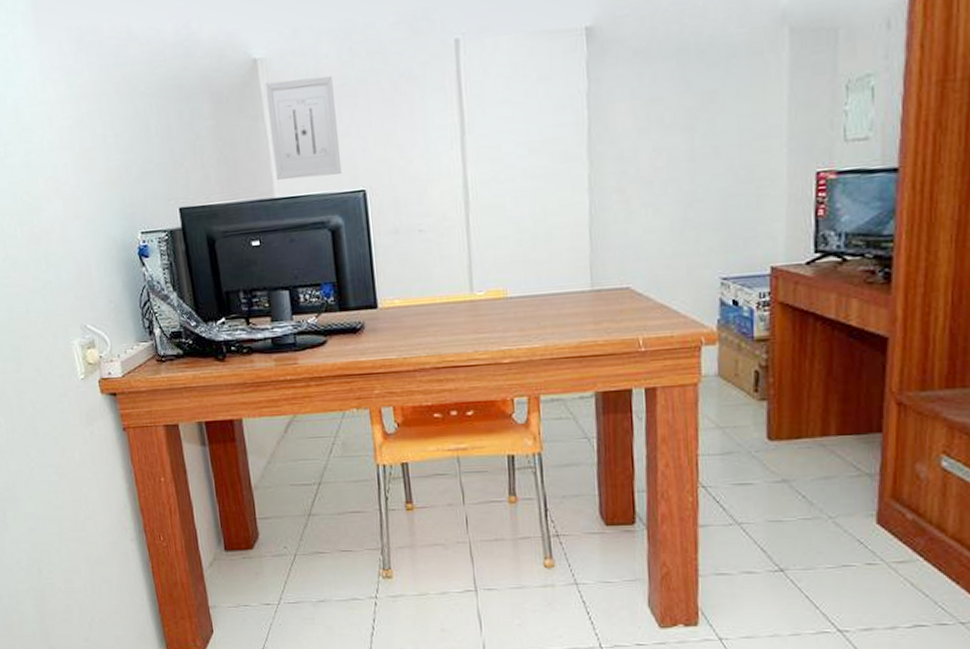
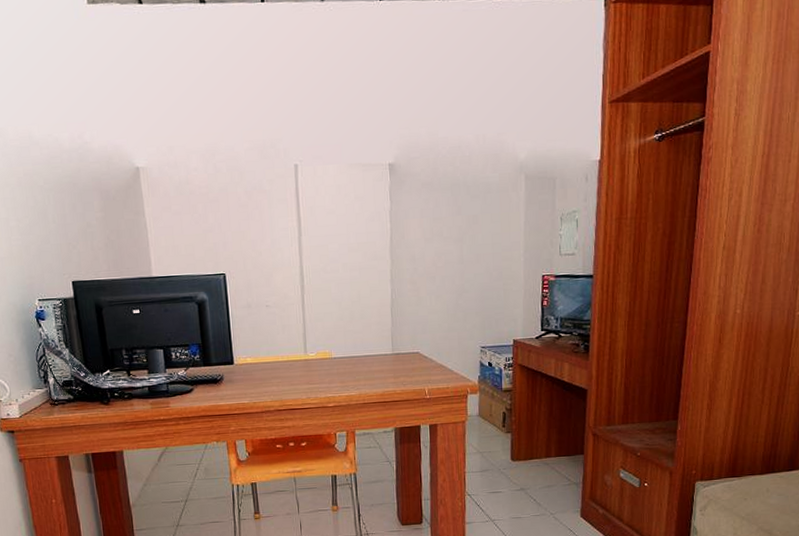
wall art: present [265,76,343,180] -> none [145,184,207,263]

